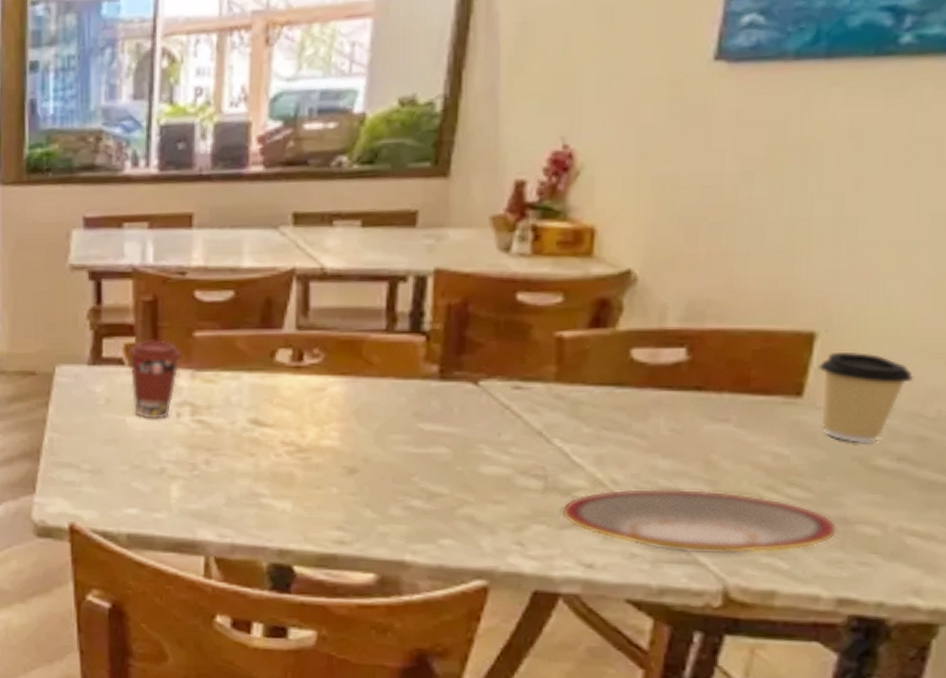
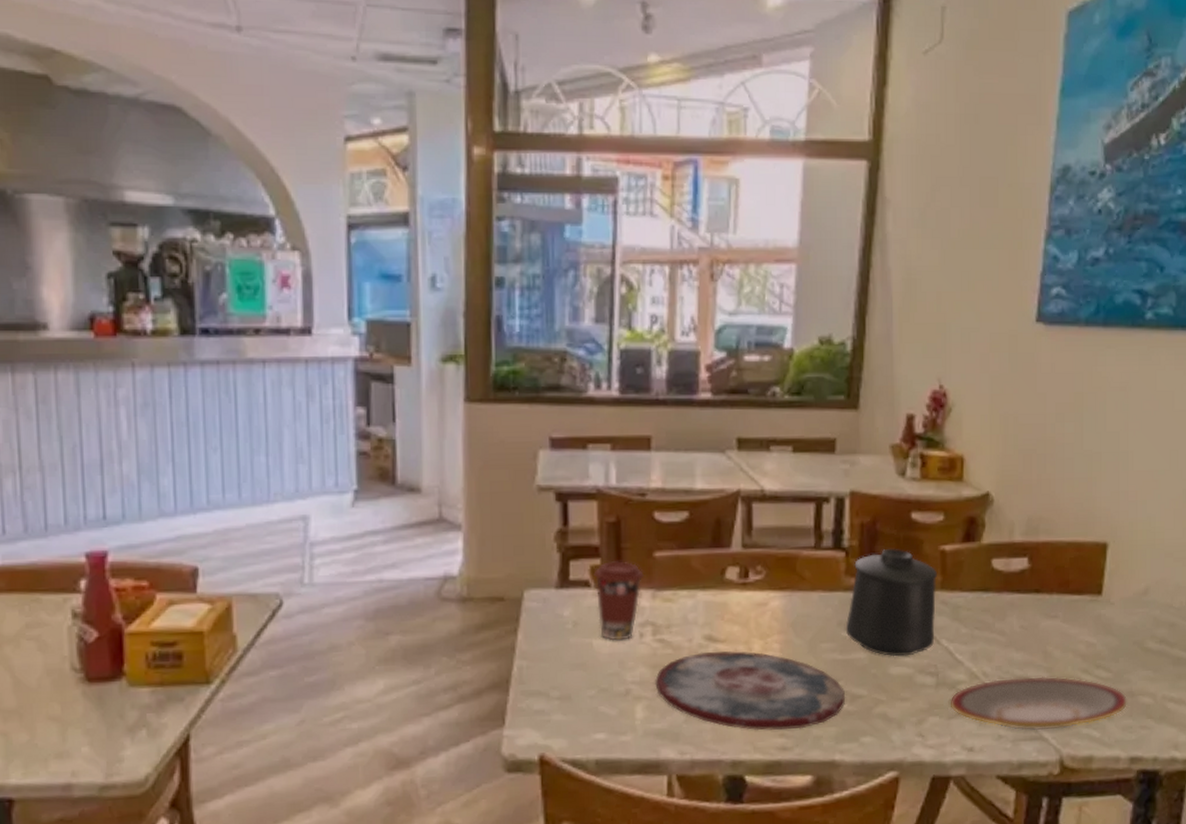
plate: none [191,435,421,524] -> present [654,651,846,731]
mug: none [423,333,552,455] -> present [845,548,938,657]
coffee cup: present [818,352,915,443] -> none [1110,558,1166,630]

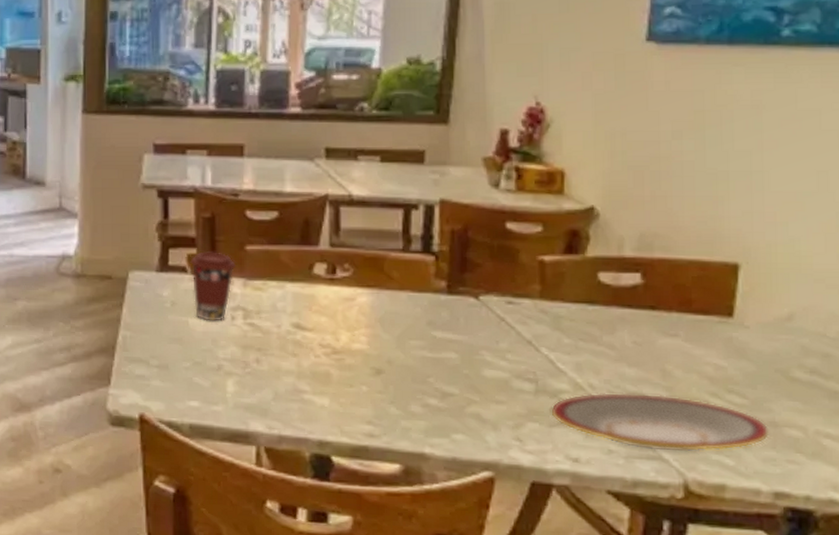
plate: present [654,651,846,731] -> none [244,338,436,419]
mug: present [845,548,938,657] -> none [435,255,536,361]

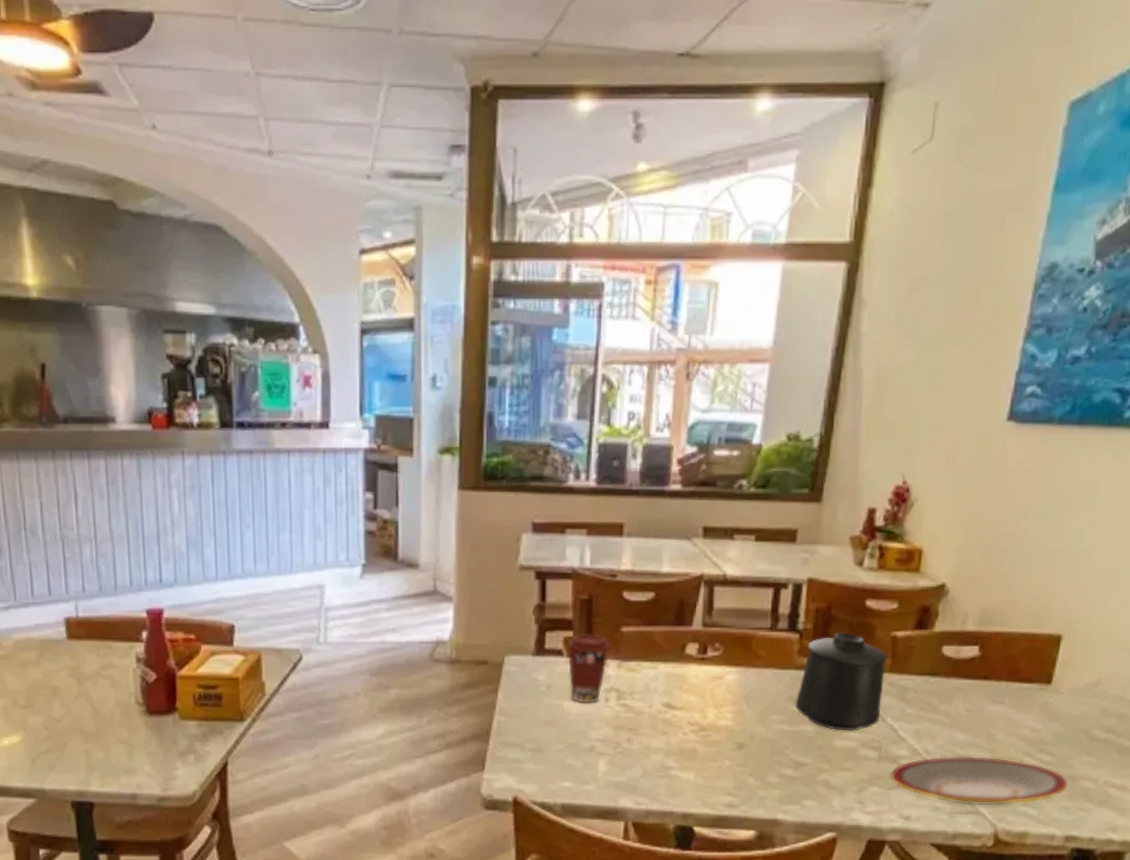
mug: none [435,255,536,361] -> present [795,632,888,731]

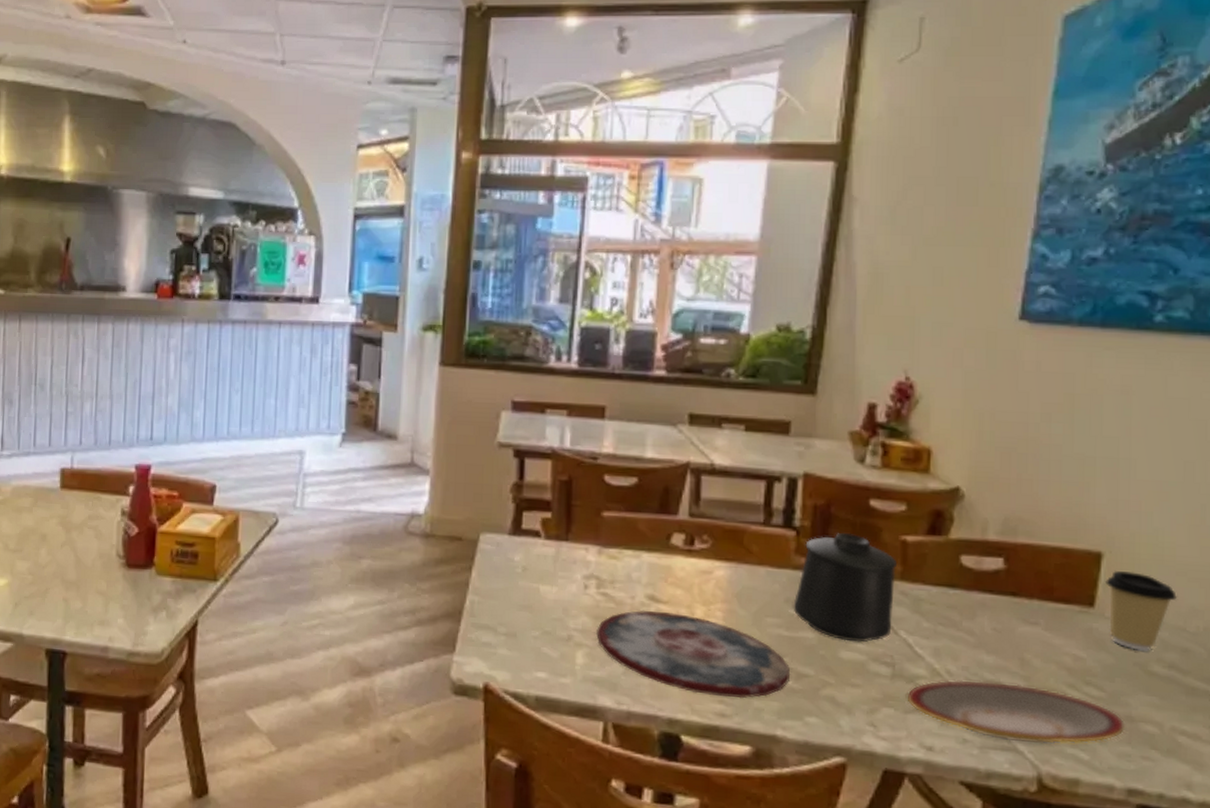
coffee cup: present [566,634,612,703] -> none [544,515,593,590]
plate: none [616,717,791,790] -> present [595,610,791,699]
coffee cup: none [1061,651,1120,719] -> present [1105,571,1178,651]

